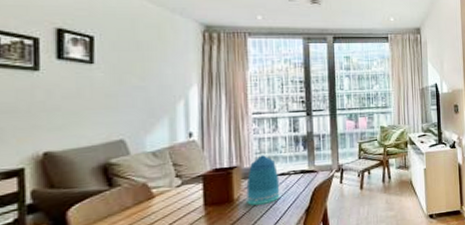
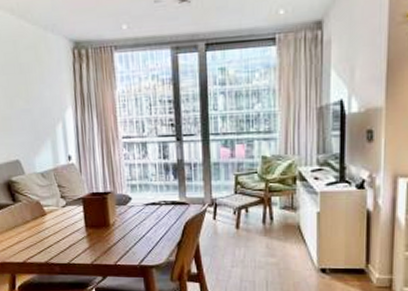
vase: present [246,155,280,206] -> none [120,182,152,232]

